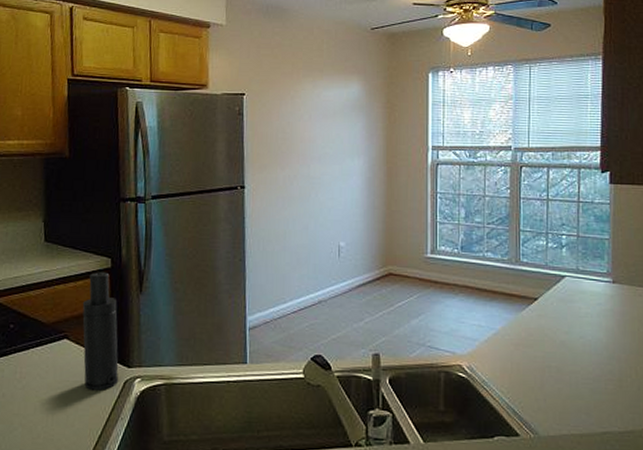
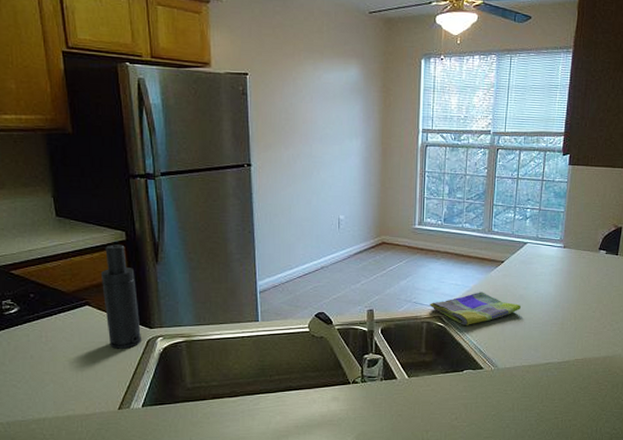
dish towel: none [447,335,564,378] -> present [429,292,522,325]

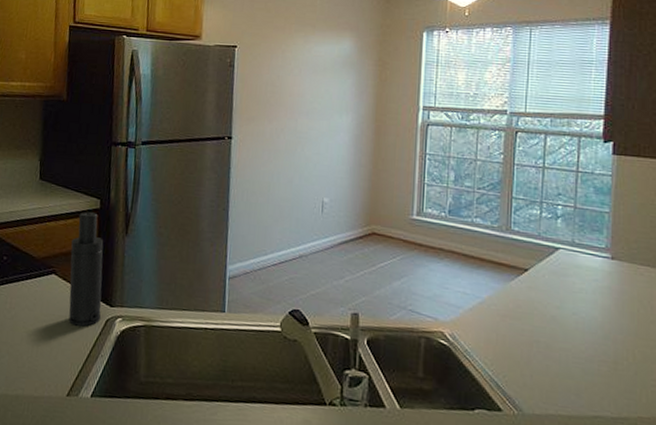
dish towel: present [429,292,522,325] -> none [429,305,554,349]

